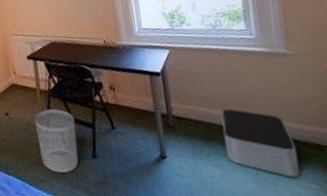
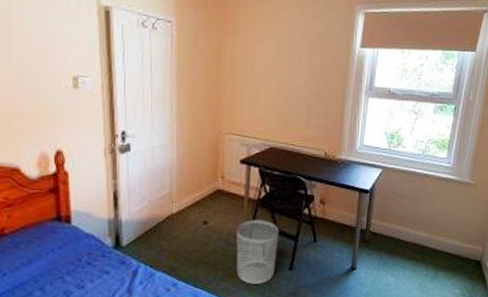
storage bin: present [221,108,301,177] -> none [404,227,455,284]

